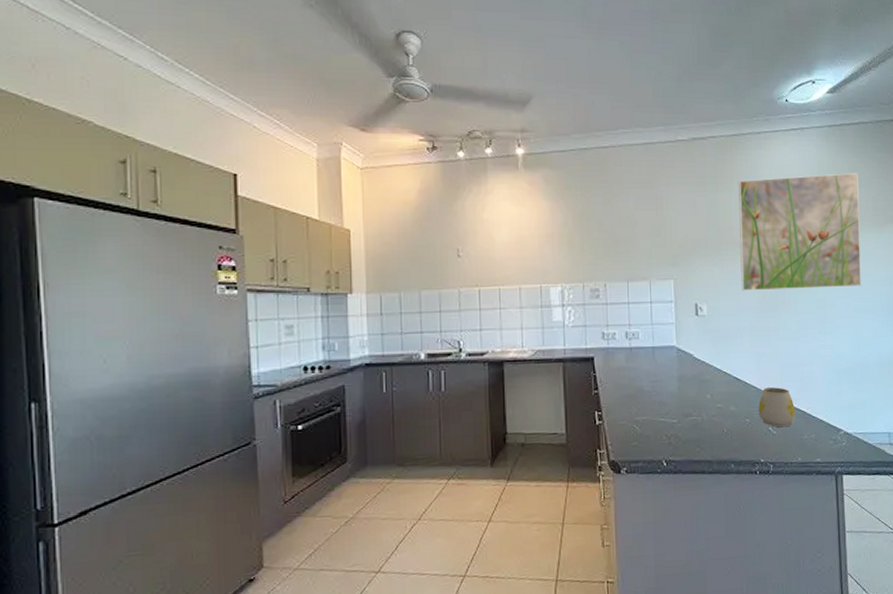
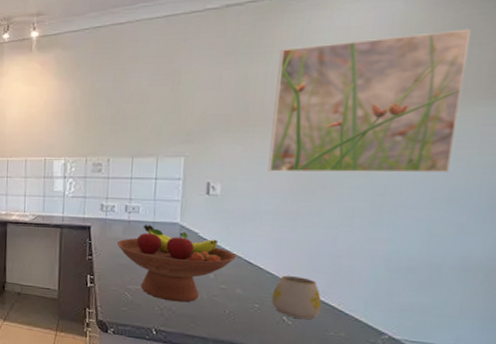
fruit bowl: none [622,350,726,428] -> present [117,225,236,303]

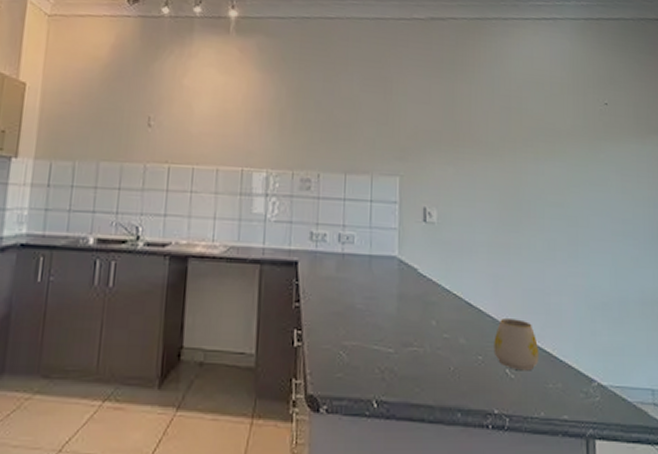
fruit bowl: present [117,225,236,303] -> none [330,259,457,360]
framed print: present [268,28,471,173] -> none [479,69,620,205]

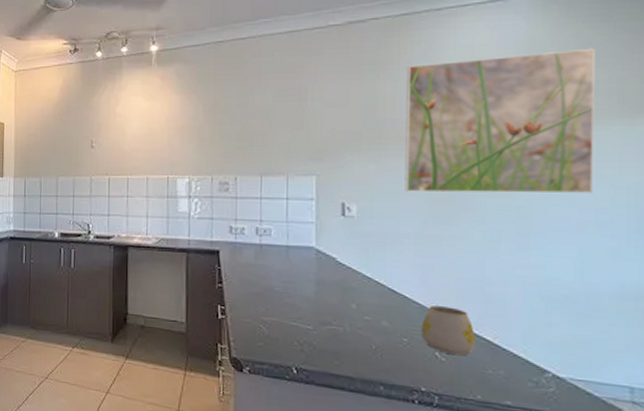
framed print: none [479,69,620,205] -> present [405,47,595,194]

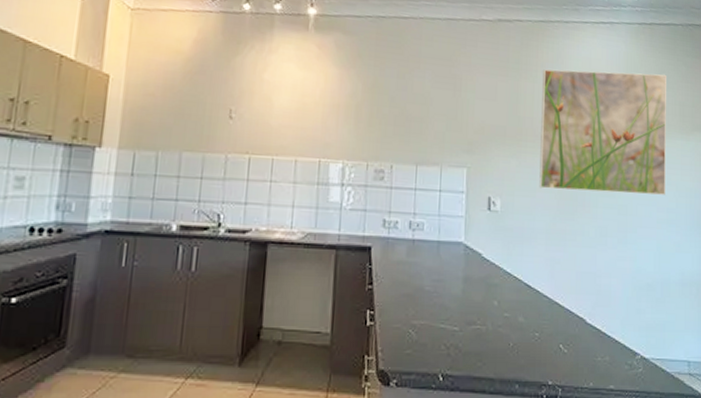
mug: present [421,306,477,356] -> none [549,299,590,346]

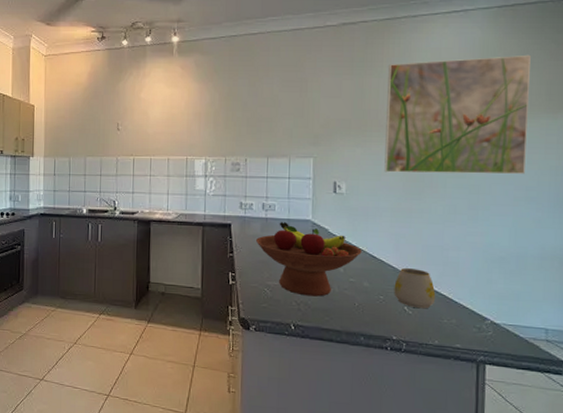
fruit bowl: none [401,245,517,337] -> present [256,222,362,297]
mug: none [549,299,590,346] -> present [394,268,436,309]

